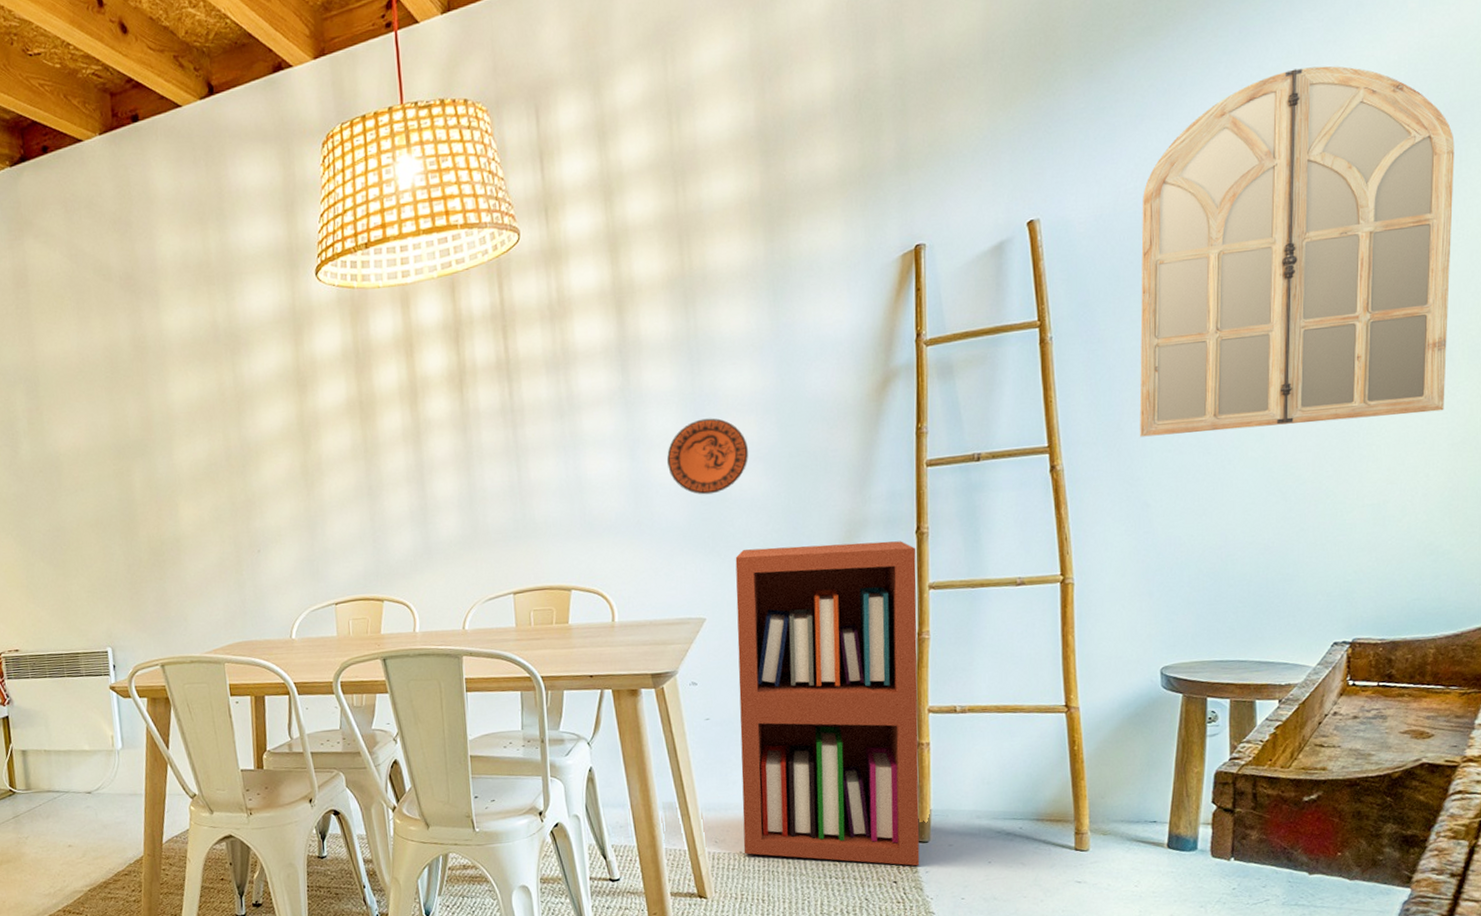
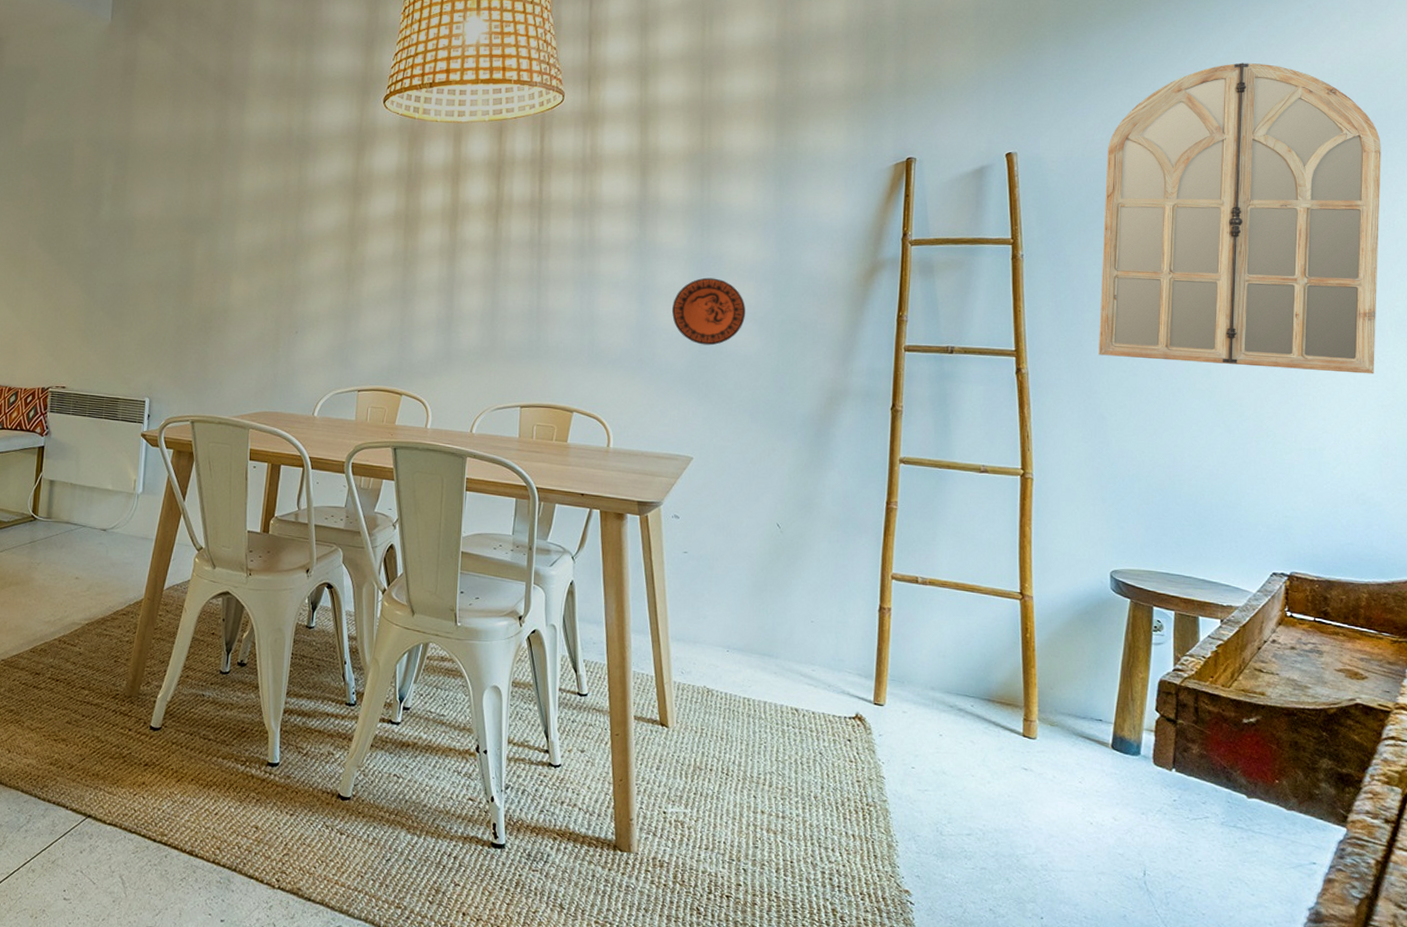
bookshelf: present [735,541,920,866] -> none [707,400,889,728]

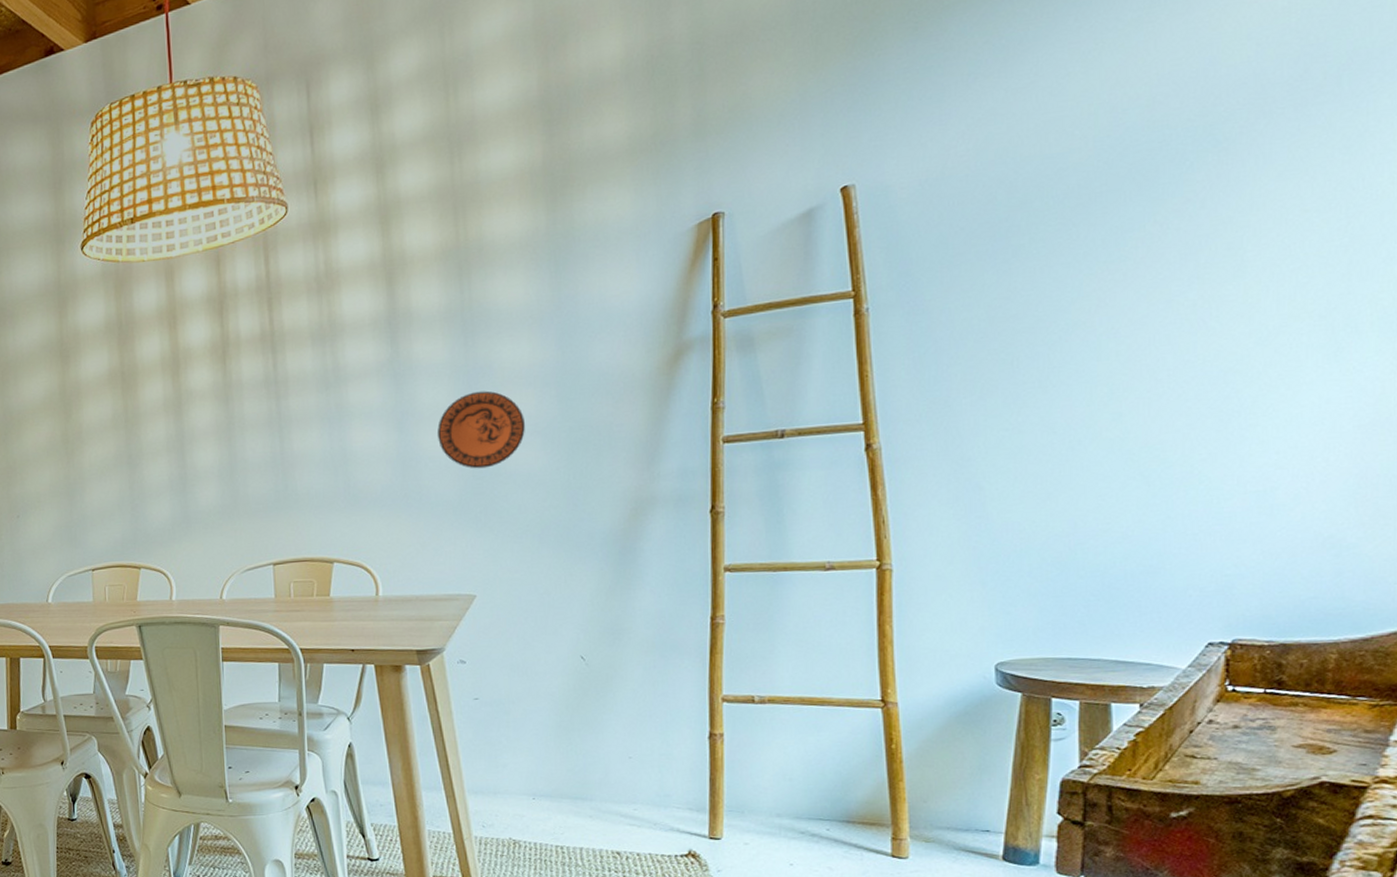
home mirror: present [1099,63,1381,374] -> none [971,14,1360,415]

